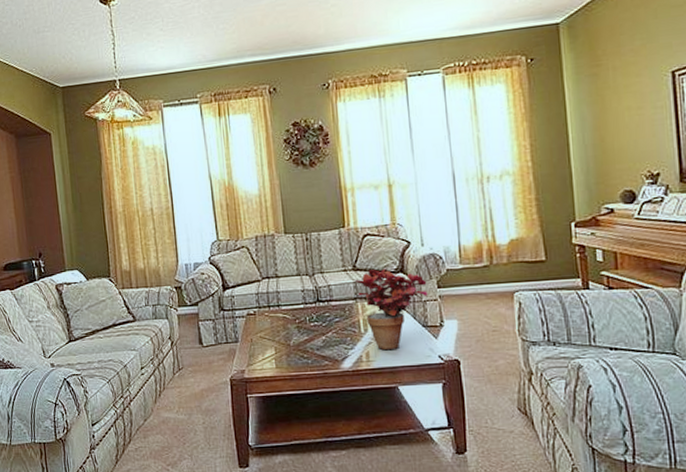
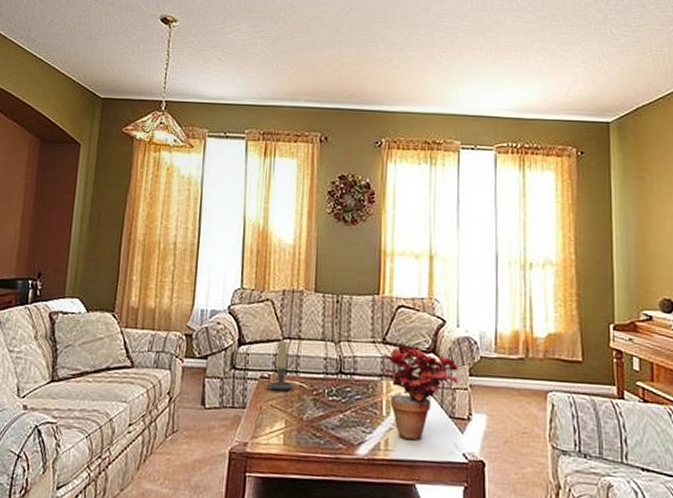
candle holder: none [250,281,278,324] -> present [263,341,294,391]

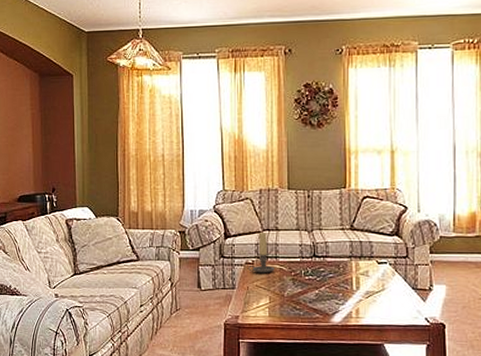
potted plant: present [382,345,459,440] -> none [350,230,420,308]

